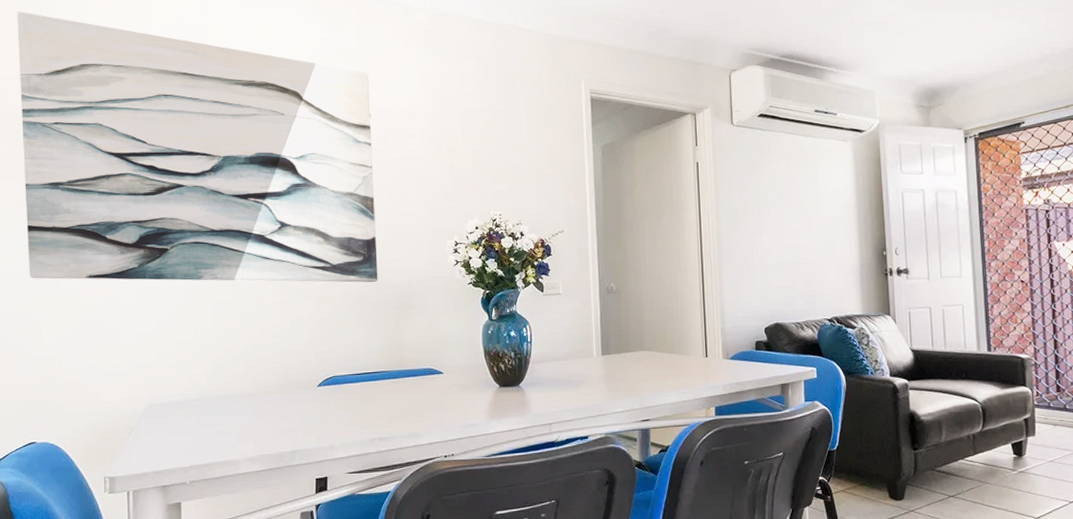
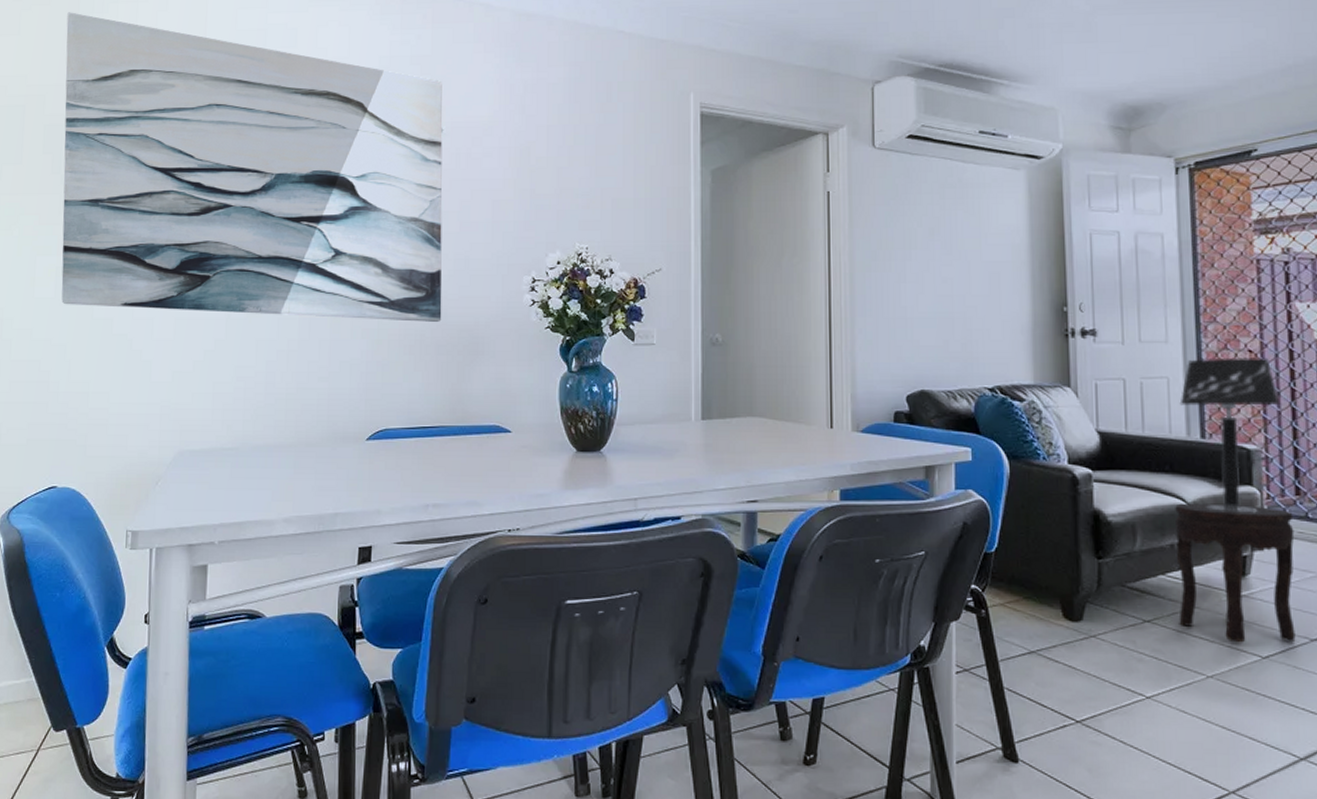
side table: none [970,401,1059,508] -> present [1175,503,1296,643]
table lamp: none [971,286,1045,408] -> present [1179,357,1281,513]

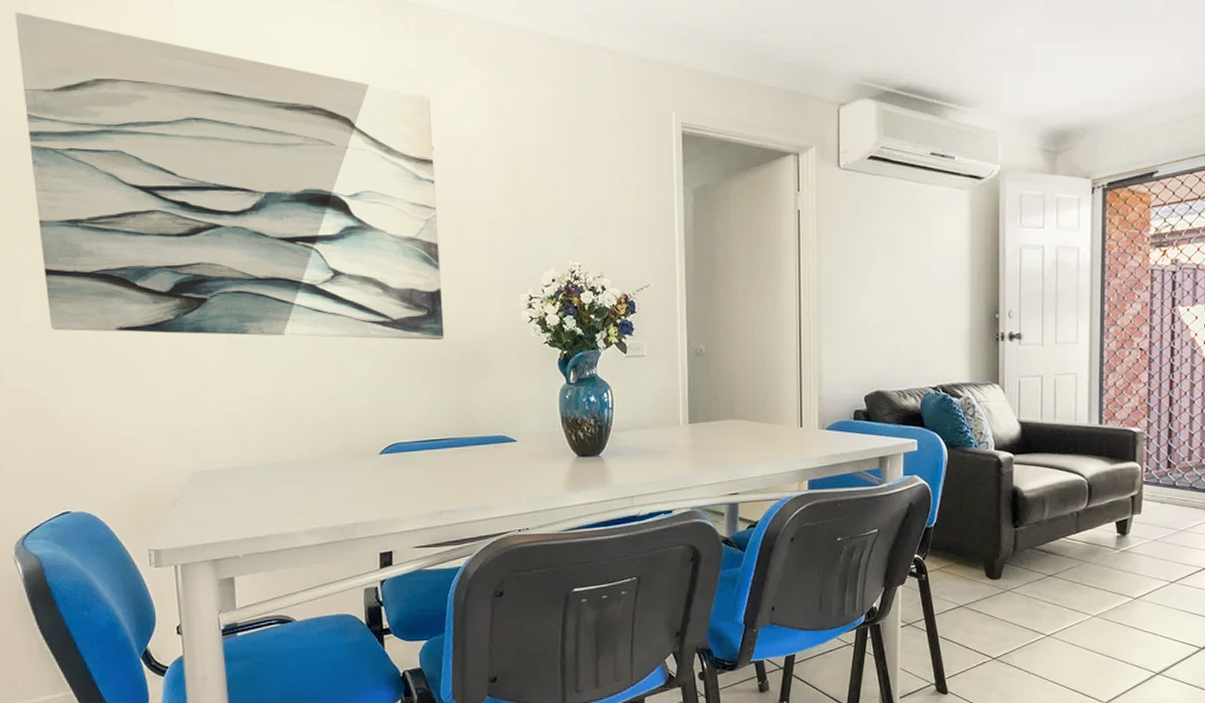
side table: present [1175,503,1296,643] -> none [1074,477,1165,588]
table lamp: present [1179,357,1281,513] -> none [1084,354,1161,485]

